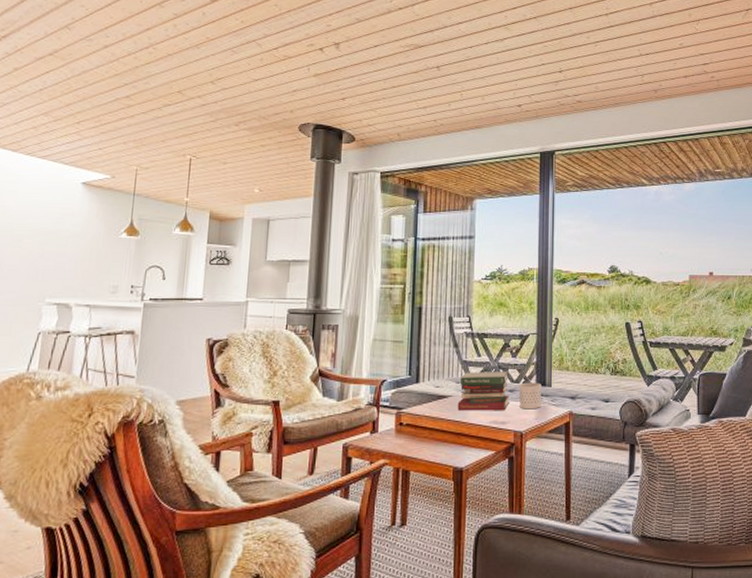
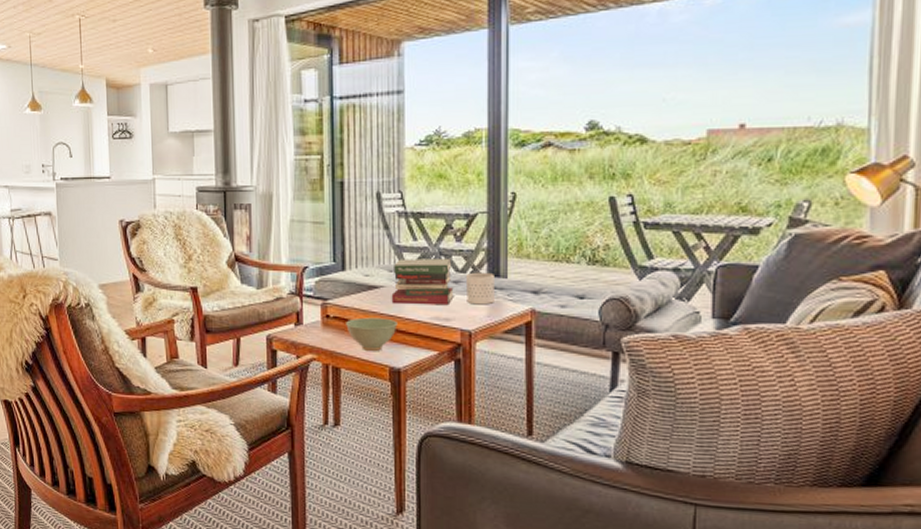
bowl: none [417,423,462,453] -> present [346,317,398,351]

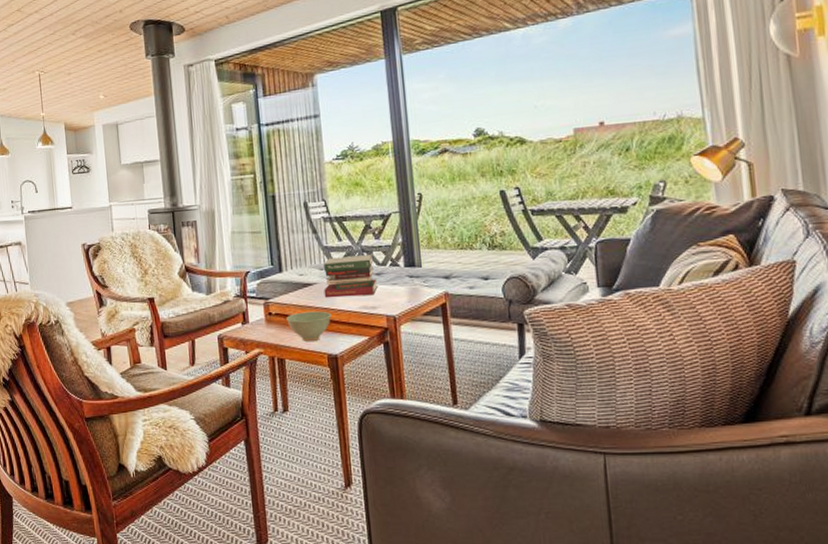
mug: present [465,272,494,305] -> none [385,263,413,293]

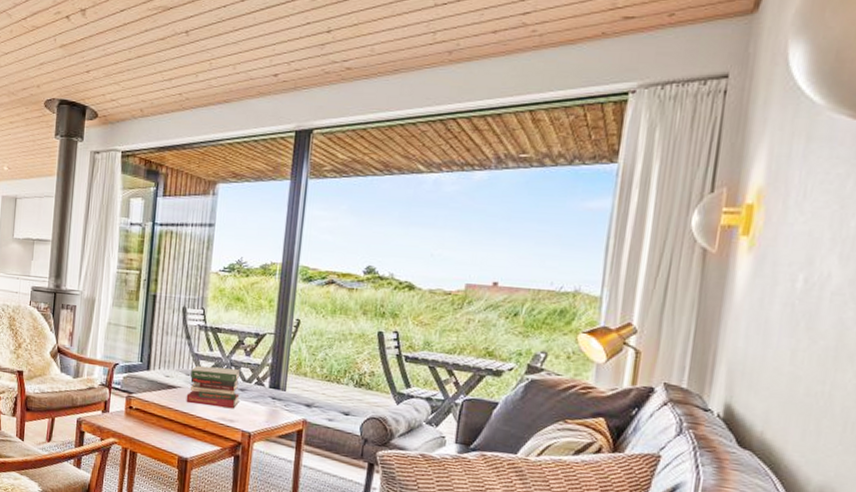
bowl: present [286,311,332,341] -> none [145,411,189,441]

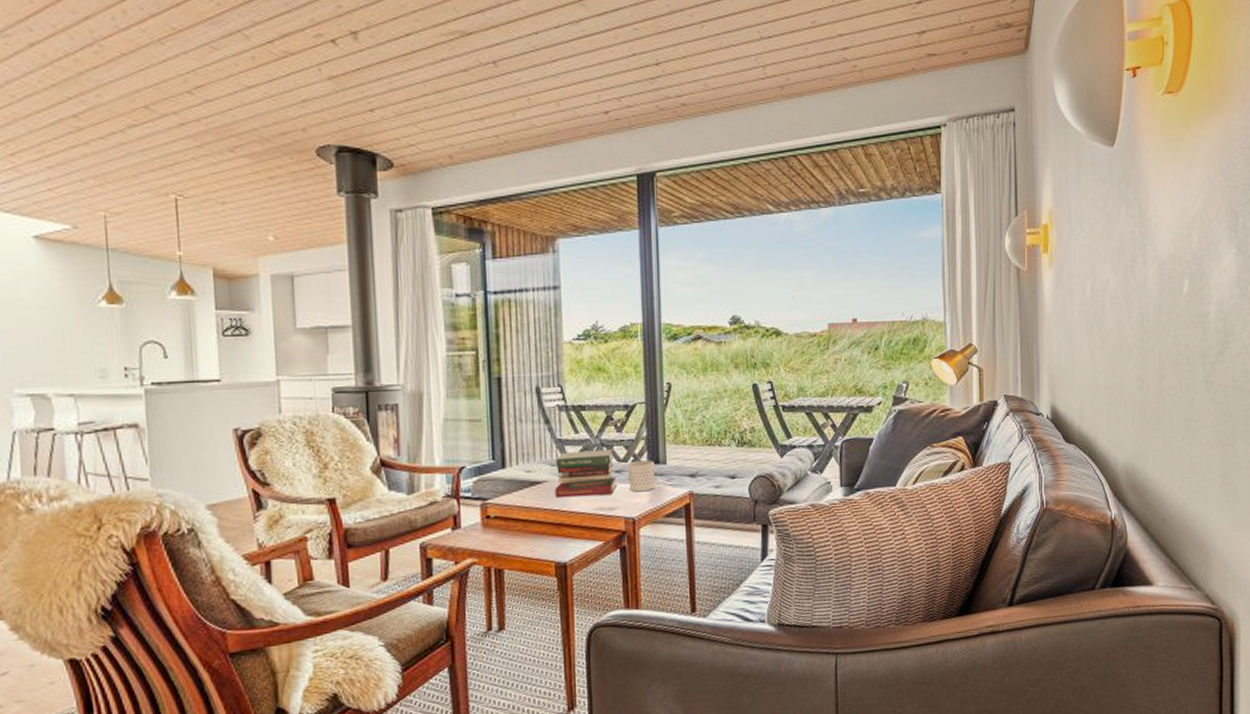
mug: none [250,383,275,412] -> present [627,460,655,492]

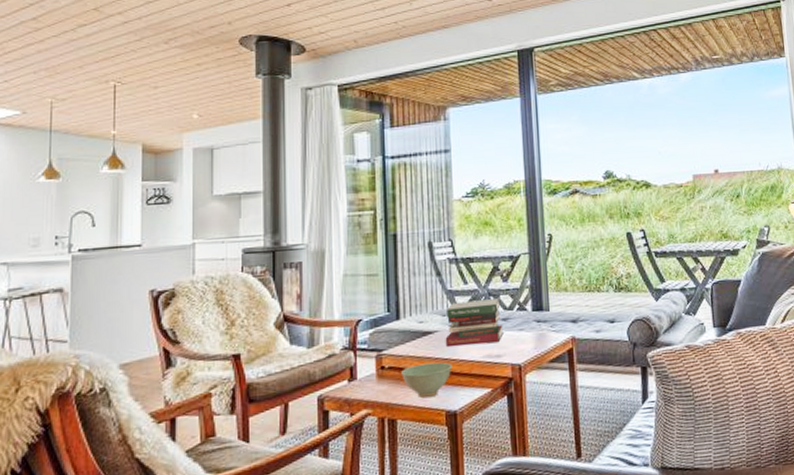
bowl: none [508,513,562,548] -> present [401,362,452,398]
mug: present [627,460,655,492] -> none [512,307,540,339]

